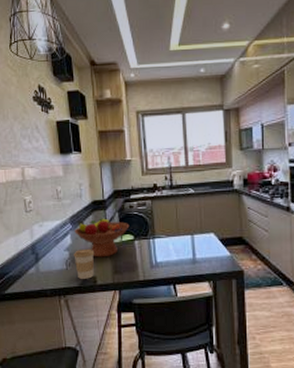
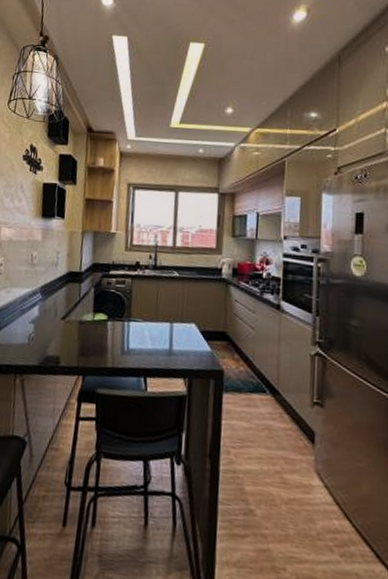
fruit bowl: present [74,218,130,257] -> none [43,291,105,336]
coffee cup: present [74,249,95,279] -> none [38,323,62,359]

